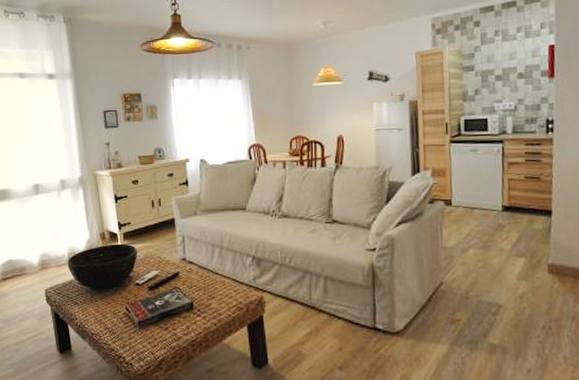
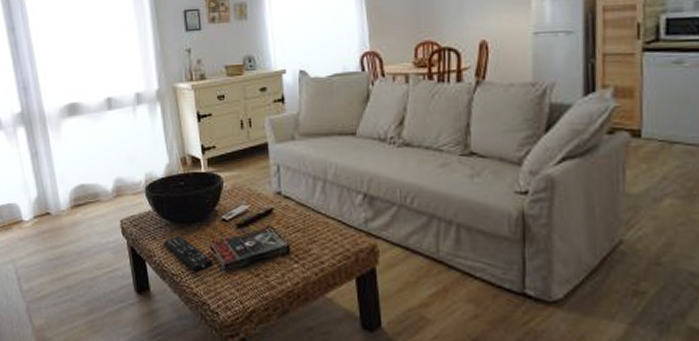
remote control: none [84,299,128,330] -> present [163,235,213,272]

